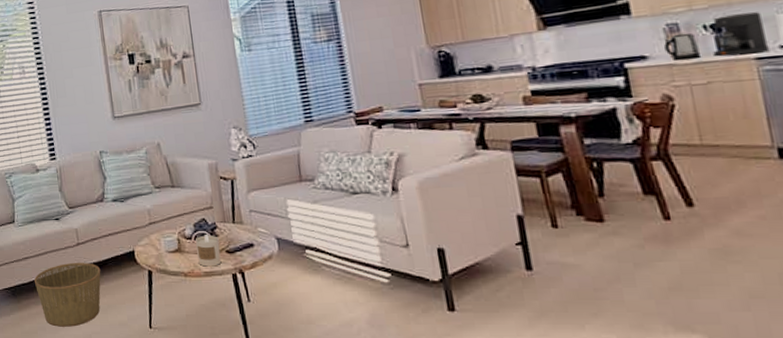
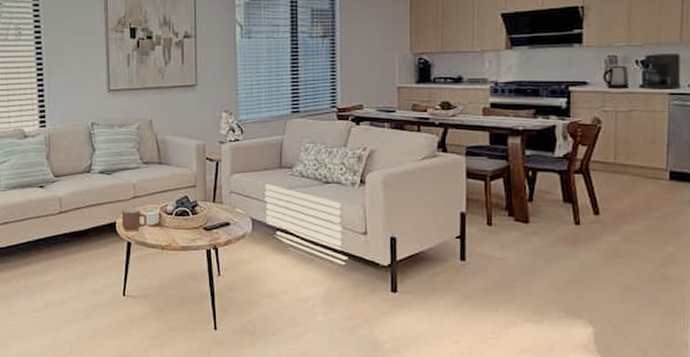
basket: present [34,262,101,327] -> none [12,229,81,291]
mug: none [139,234,167,260] -> present [121,208,148,232]
candle: present [194,235,222,267] -> none [175,212,198,242]

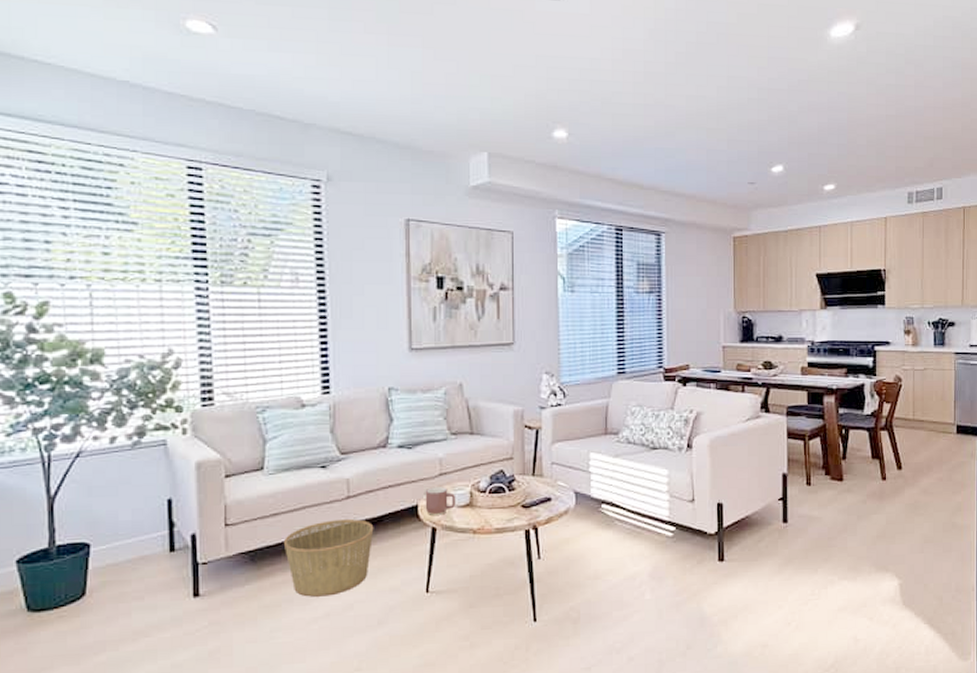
basket: none [12,229,81,291] -> present [283,518,374,597]
kettle: present [603,65,630,90] -> none [902,326,924,349]
coffee maker: present [639,52,681,91] -> none [931,315,964,350]

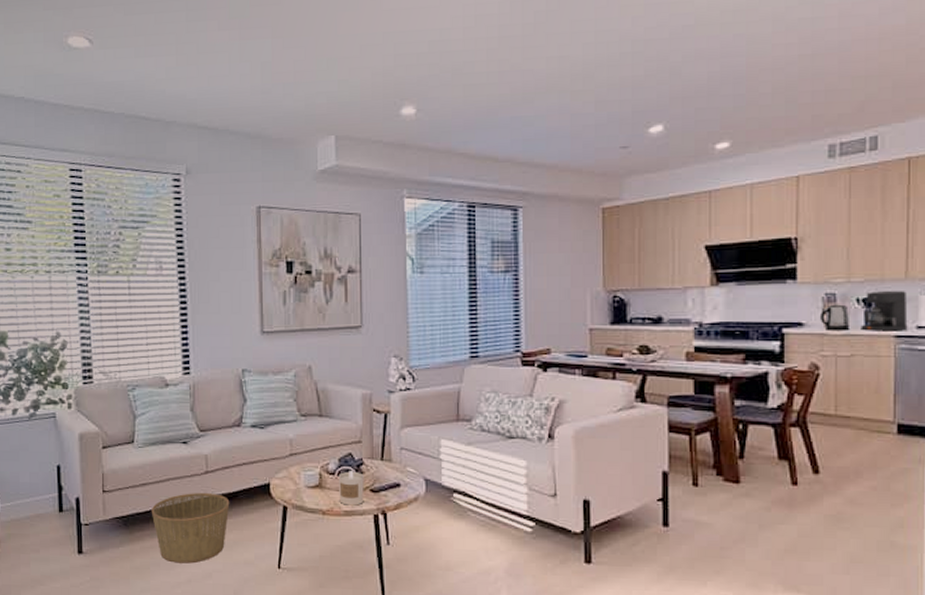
mug: present [425,487,456,515] -> none [276,467,306,494]
candle: none [489,488,516,523] -> present [338,471,364,506]
kettle: none [902,326,924,349] -> present [821,304,851,331]
coffee maker: none [931,315,964,350] -> present [861,290,908,333]

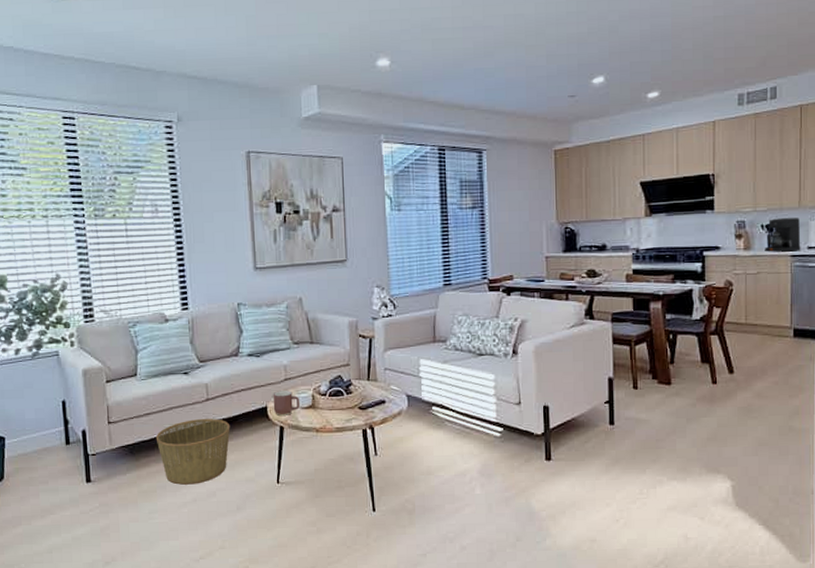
mug: none [276,467,306,494] -> present [273,390,301,416]
candle: present [338,471,364,506] -> none [329,391,353,423]
kettle: present [821,304,851,331] -> none [733,230,757,253]

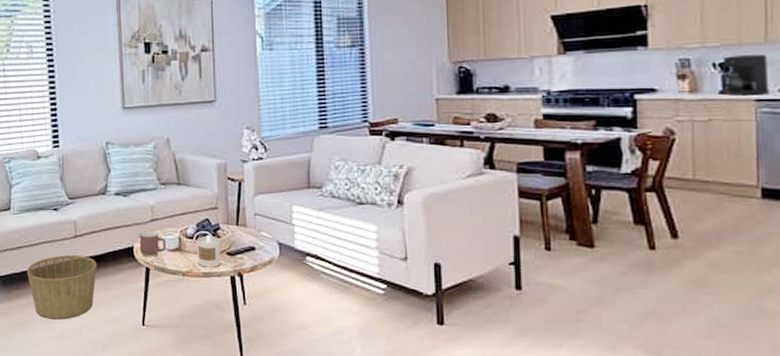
candle: none [329,391,353,423] -> present [196,235,221,268]

